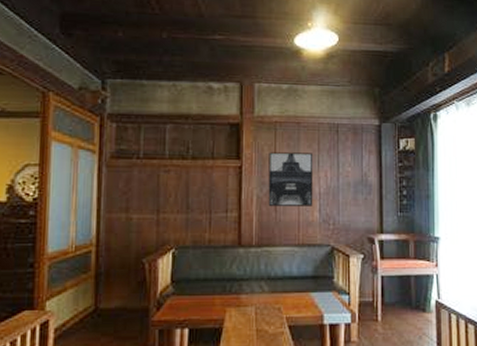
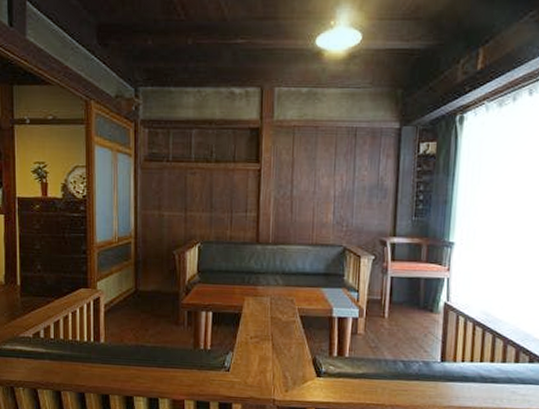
wall art: present [268,152,314,206] -> none [285,156,330,209]

